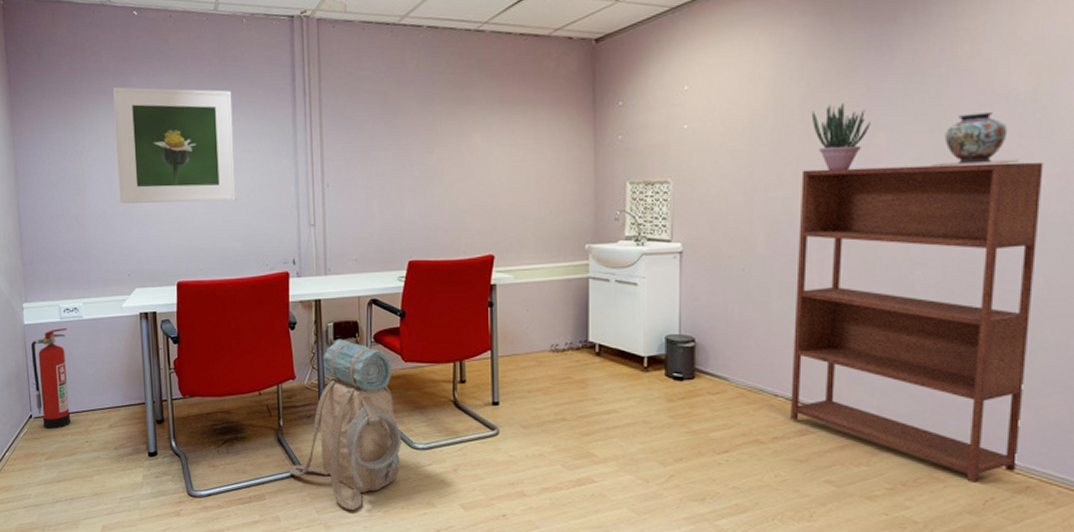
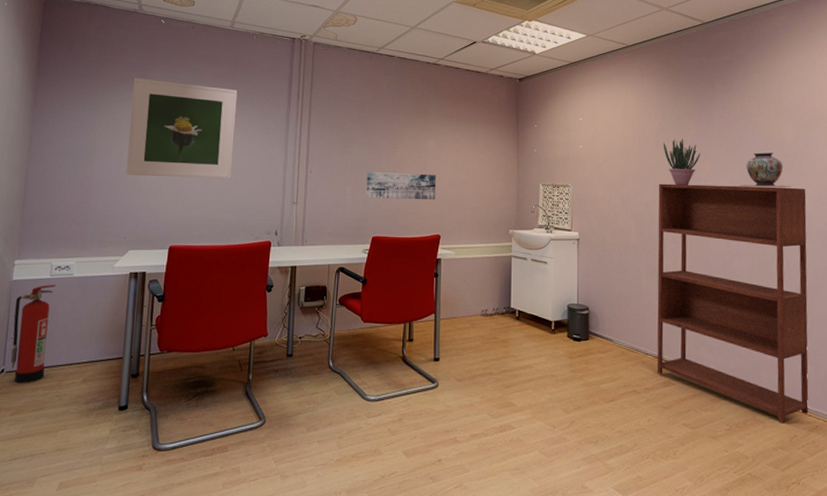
backpack: present [288,339,401,511] -> none [252,301,356,460]
wall art: none [396,179,486,215] -> present [365,172,437,200]

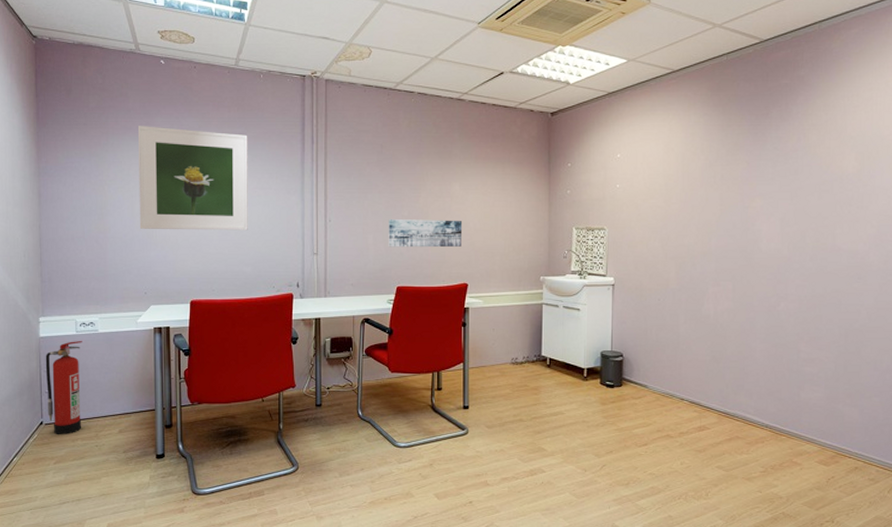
bookshelf: present [657,183,809,425] -> none [693,223,865,466]
potted plant: present [663,138,700,185] -> none [709,174,750,225]
decorative vase: present [739,152,791,188] -> none [791,187,849,225]

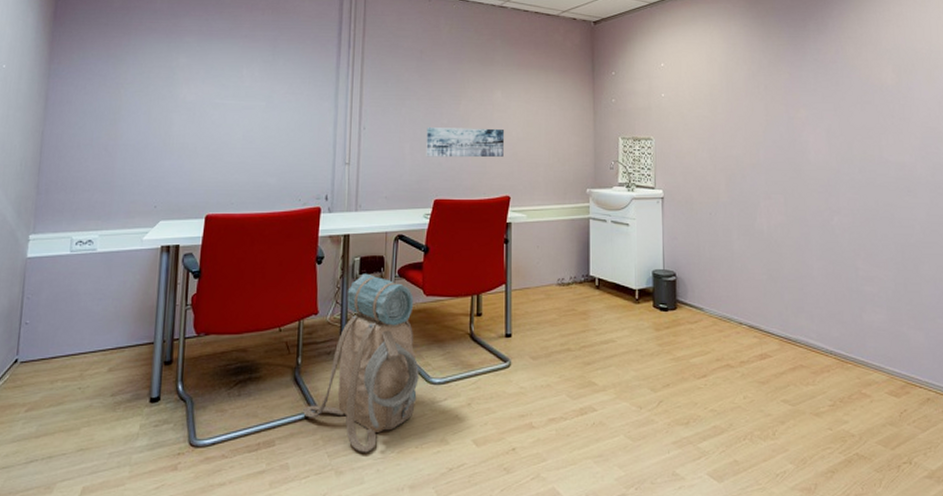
fire extinguisher: present [45,341,82,435] -> none [25,262,77,376]
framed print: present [137,126,248,231] -> none [155,27,281,138]
backpack: none [285,352,386,503] -> present [302,273,419,453]

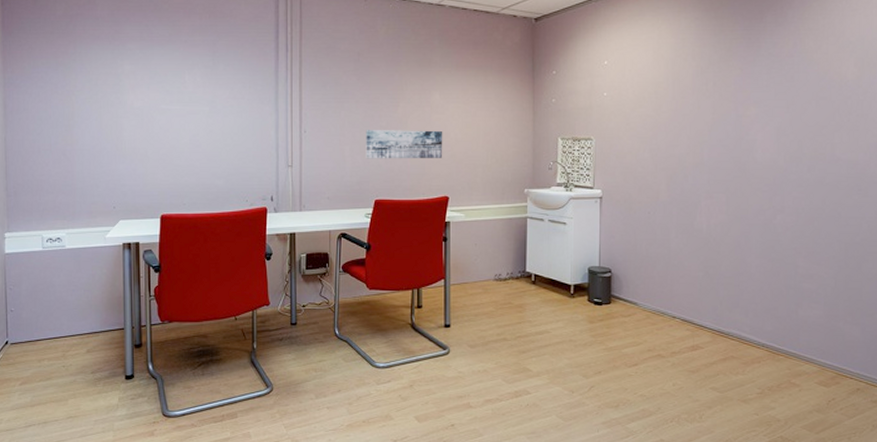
backpack: present [302,273,419,453] -> none [259,268,364,426]

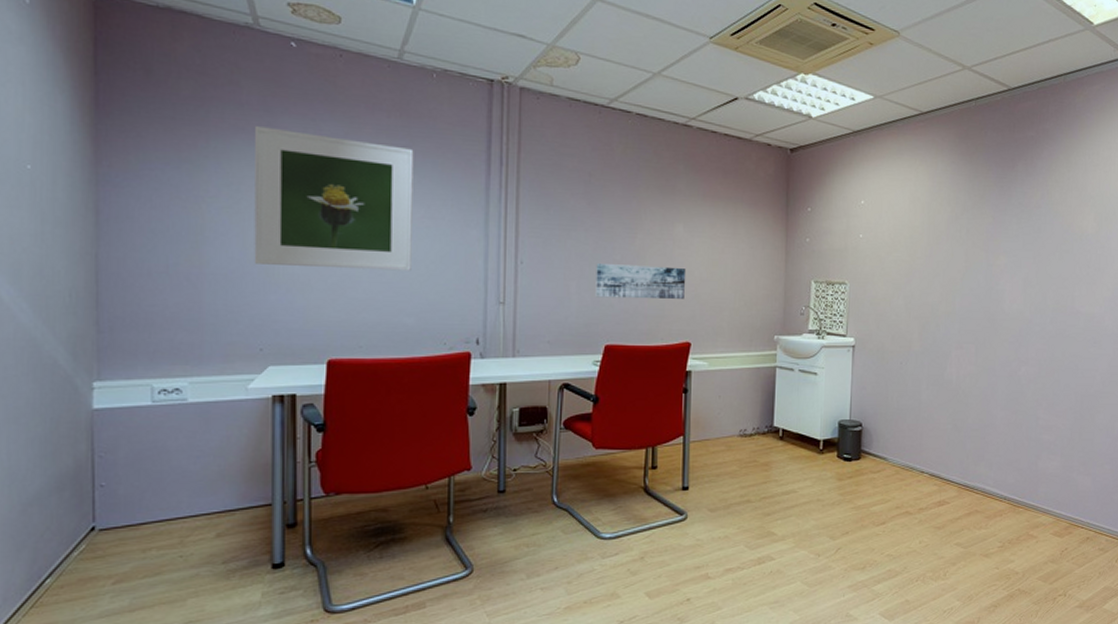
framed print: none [106,34,220,142] -> present [254,126,414,271]

